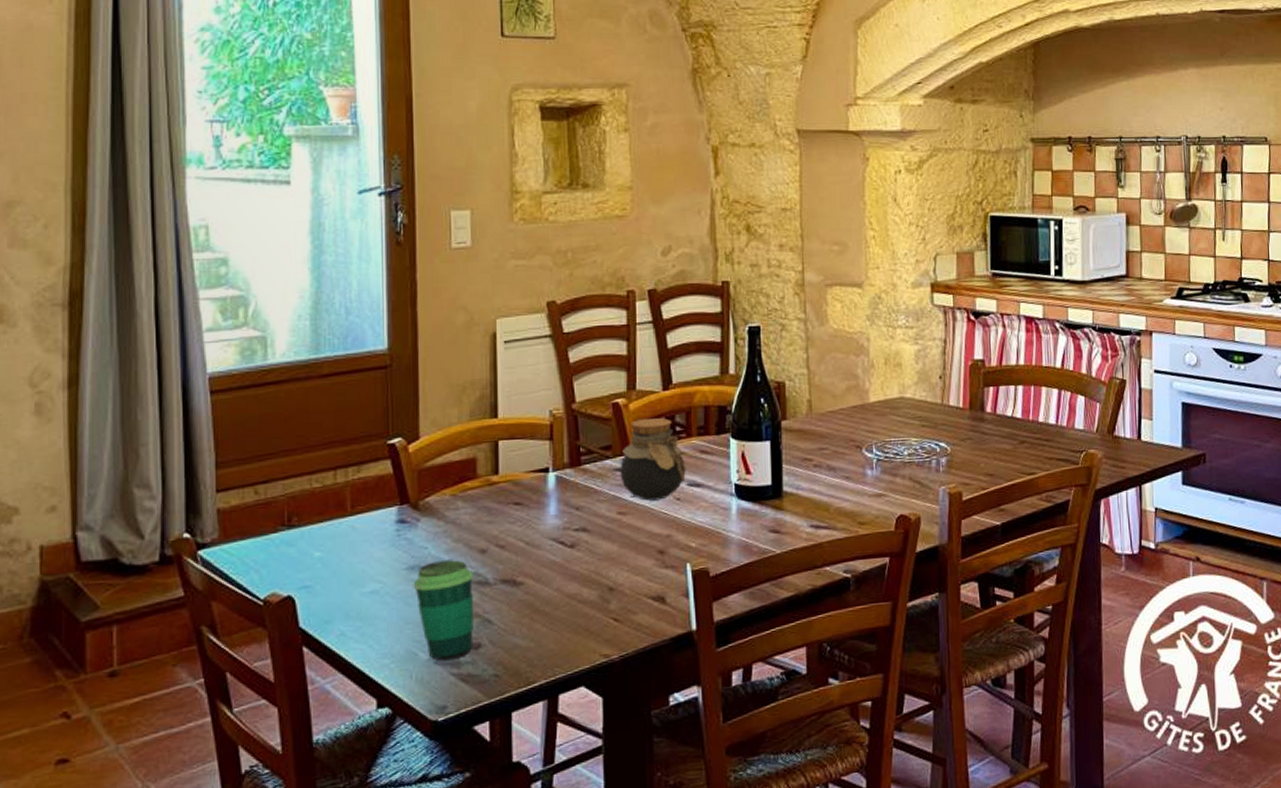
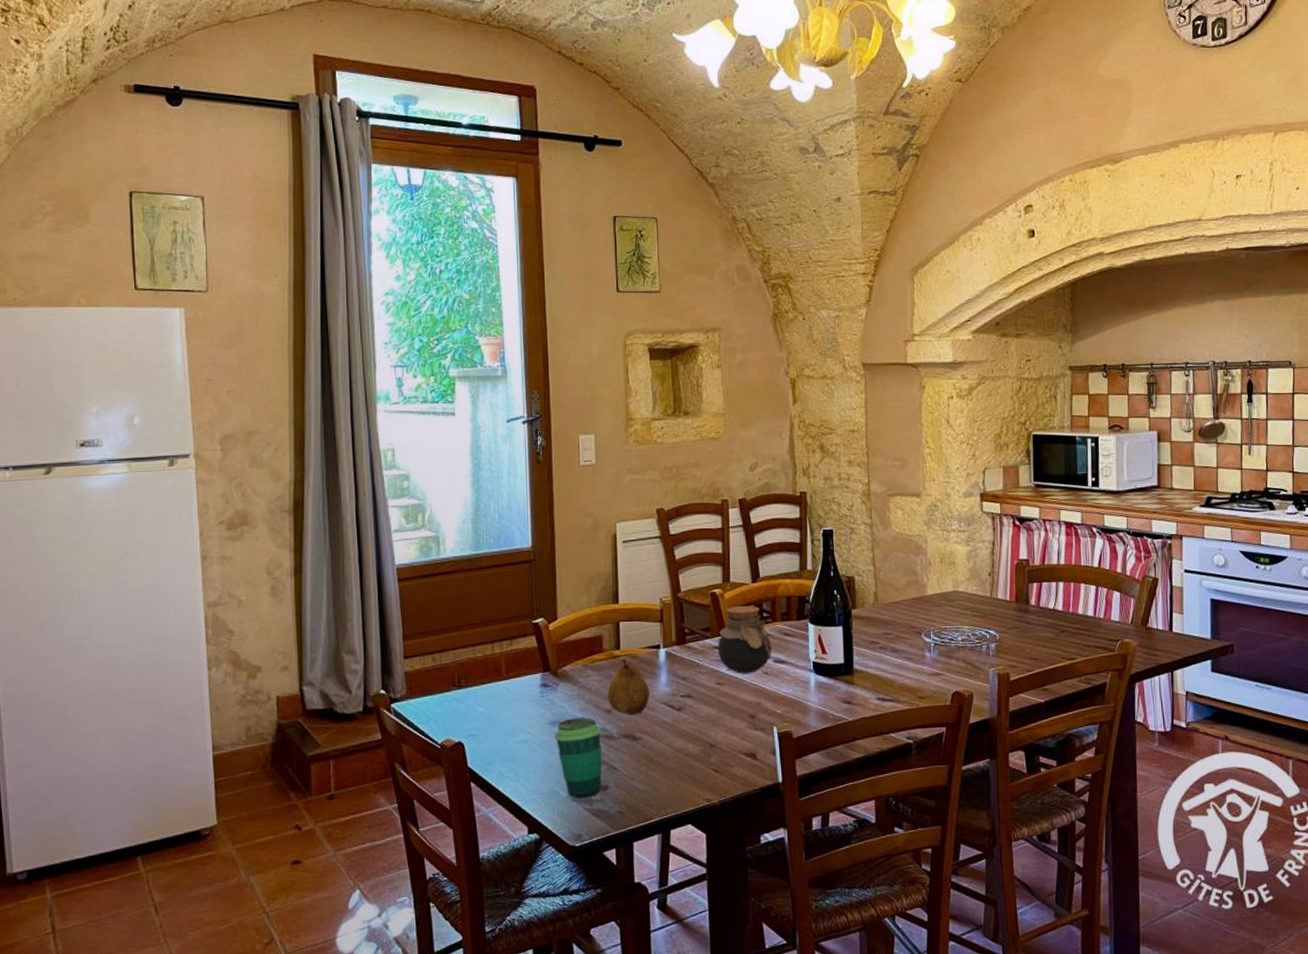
fruit: none [482,486,535,555] -> present [607,659,649,715]

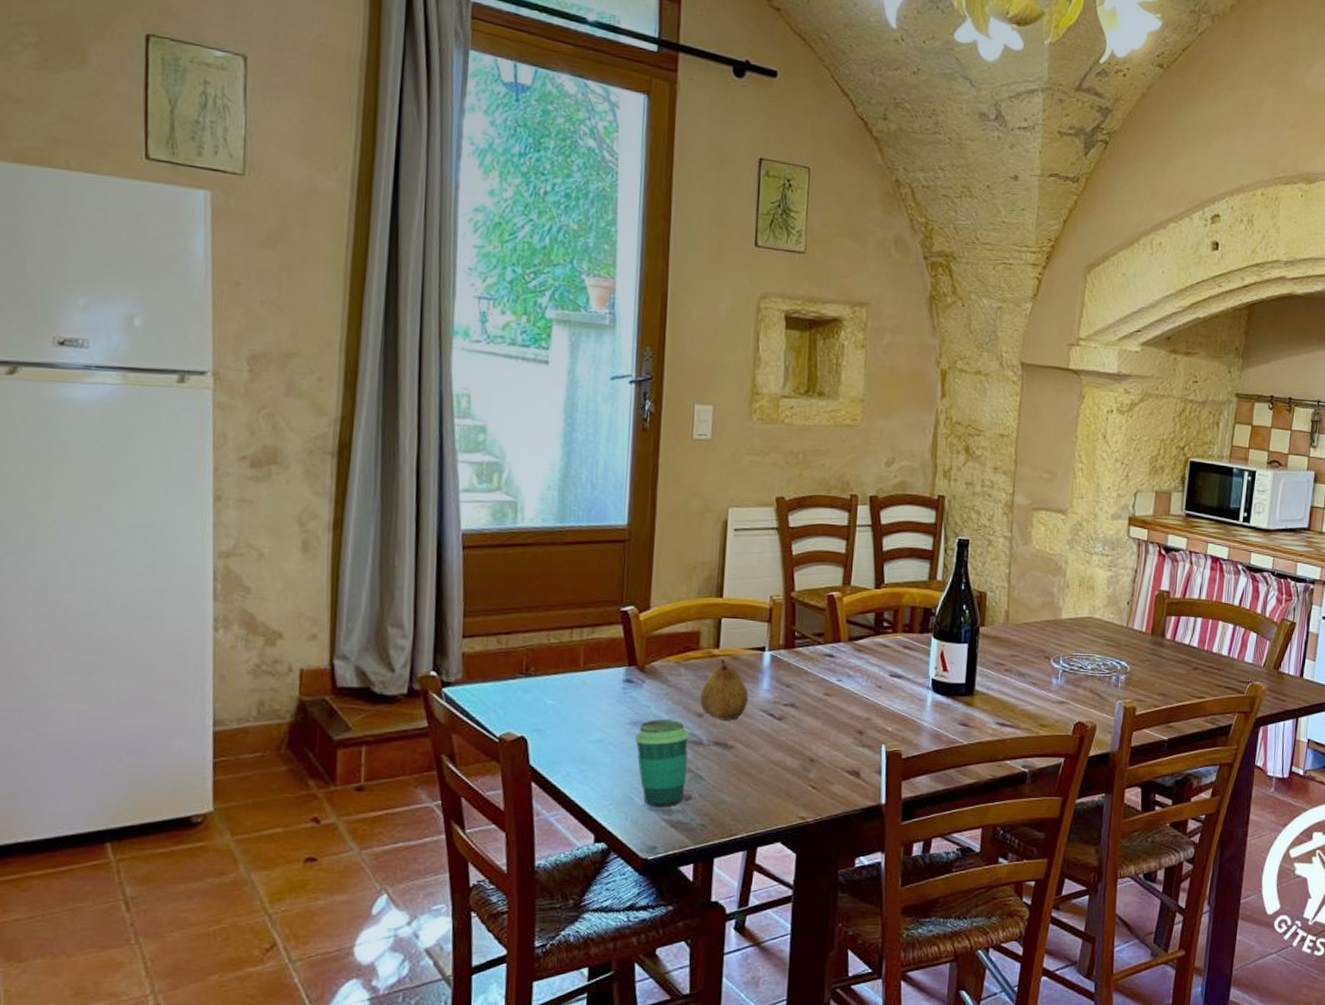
jar: present [717,605,773,674] -> none [829,611,891,686]

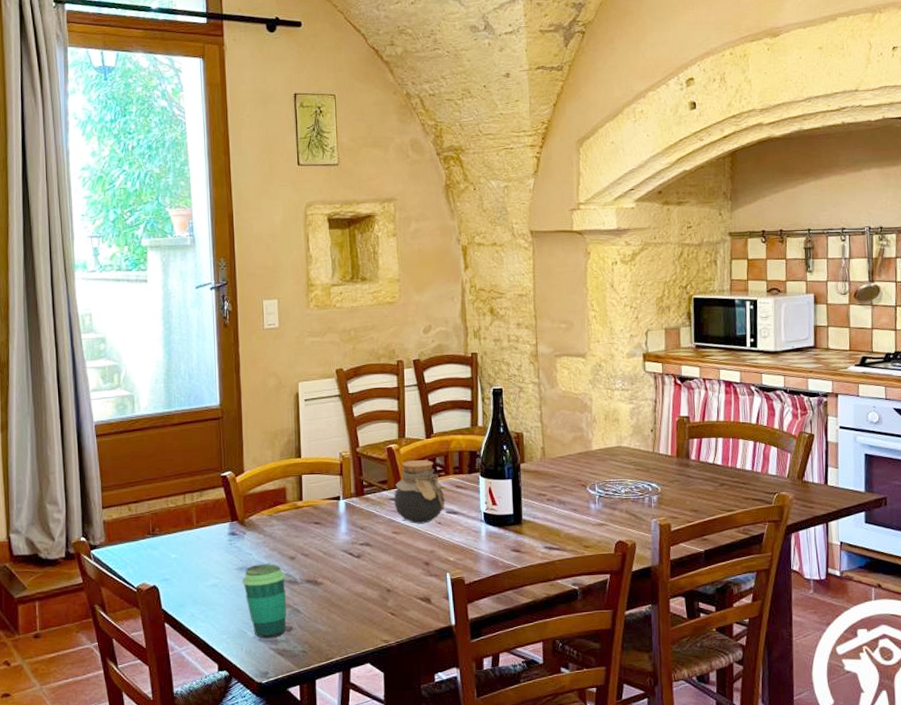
fruit: present [700,659,748,721] -> none [291,509,330,561]
jar: none [829,611,891,686] -> present [394,459,446,524]

